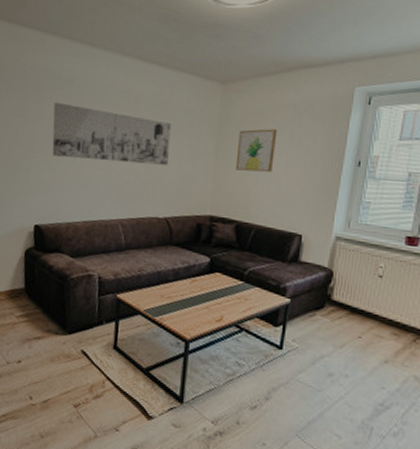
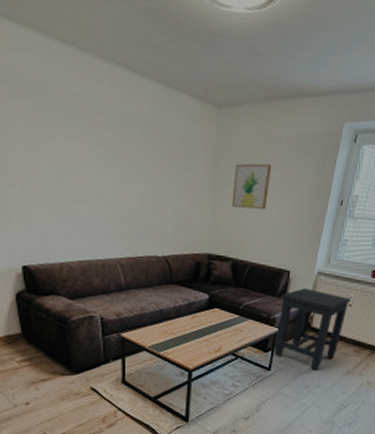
wall art: present [52,102,172,165] -> none [24,116,166,200]
side table: none [286,254,381,356] -> present [274,288,351,371]

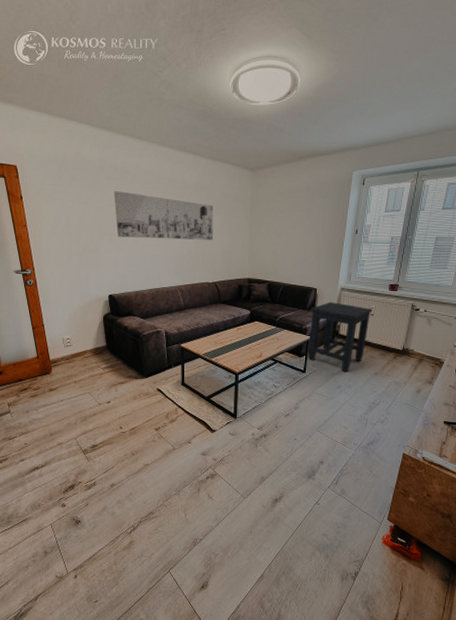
wall art: none [24,116,166,200] -> present [114,190,214,240]
wall art: present [231,163,272,210] -> none [265,207,296,242]

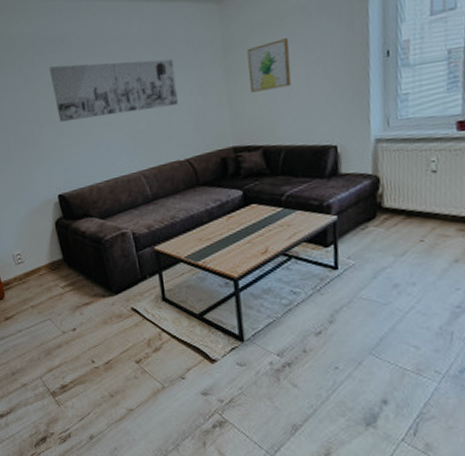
wall art: none [265,207,296,242] -> present [247,38,291,93]
side table: present [307,302,372,373] -> none [332,161,434,264]

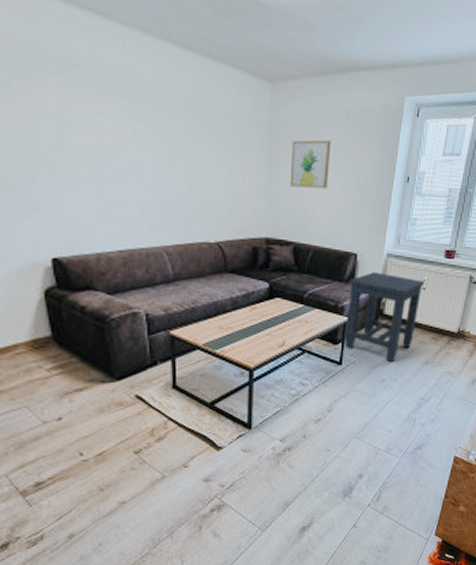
wall art: present [49,59,178,122] -> none [53,92,215,181]
side table: none [332,161,434,264] -> present [344,272,425,363]

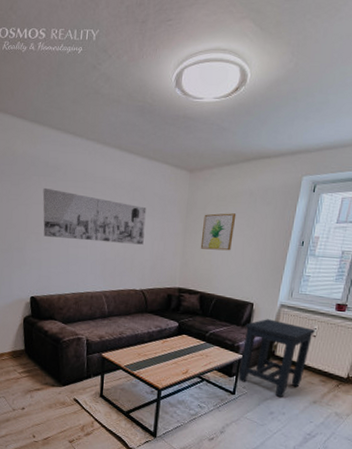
wall art: none [53,92,215,181] -> present [43,187,147,245]

